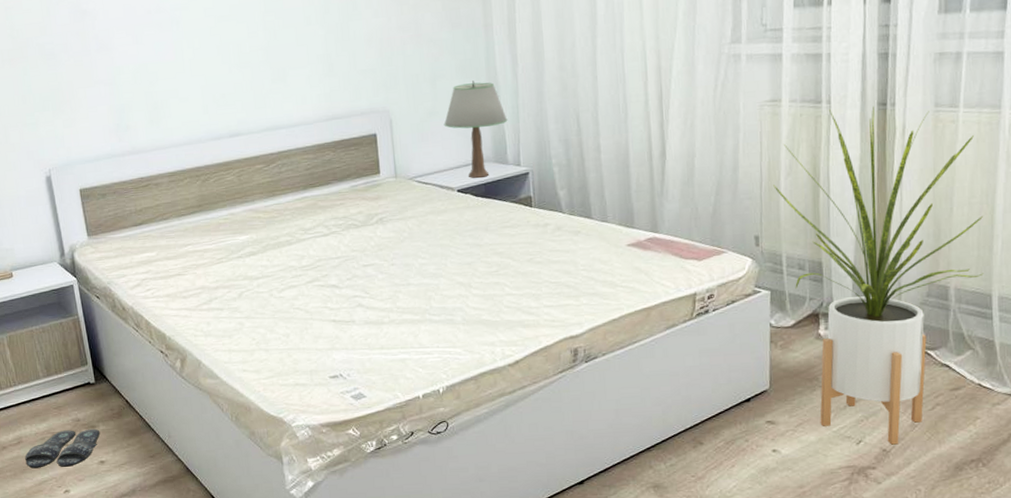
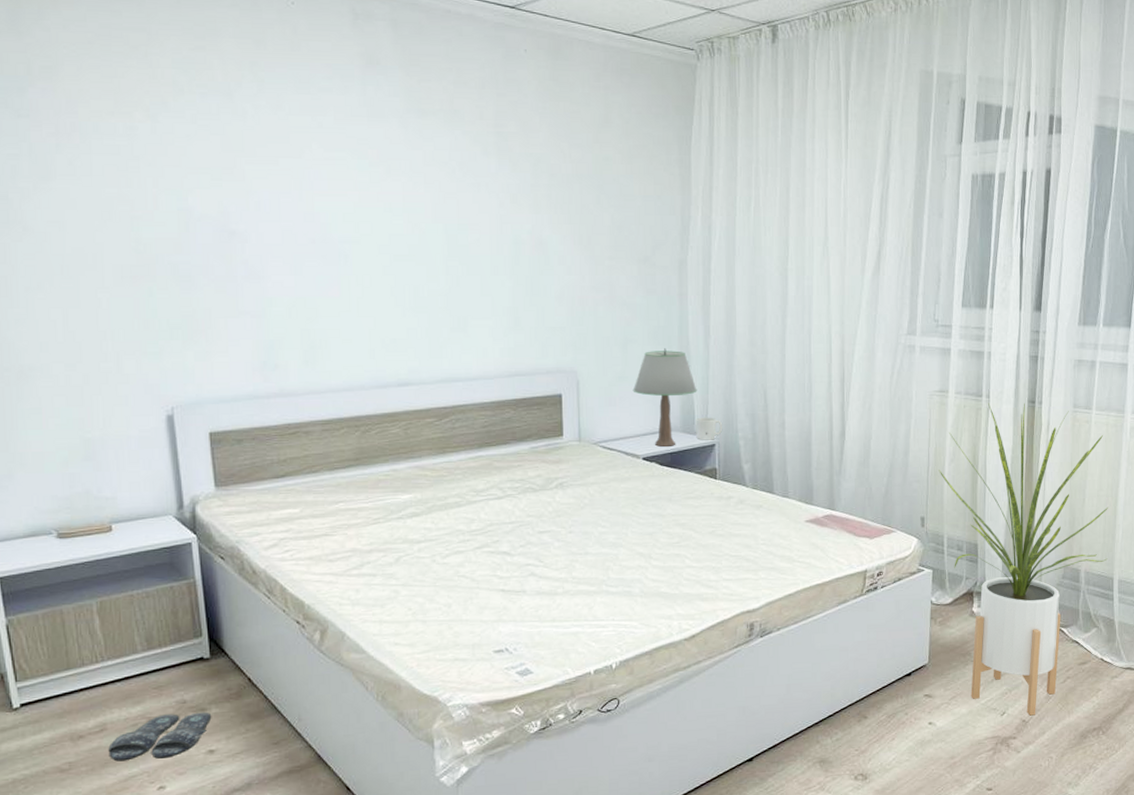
mug: none [508,145,536,170] -> present [696,417,723,441]

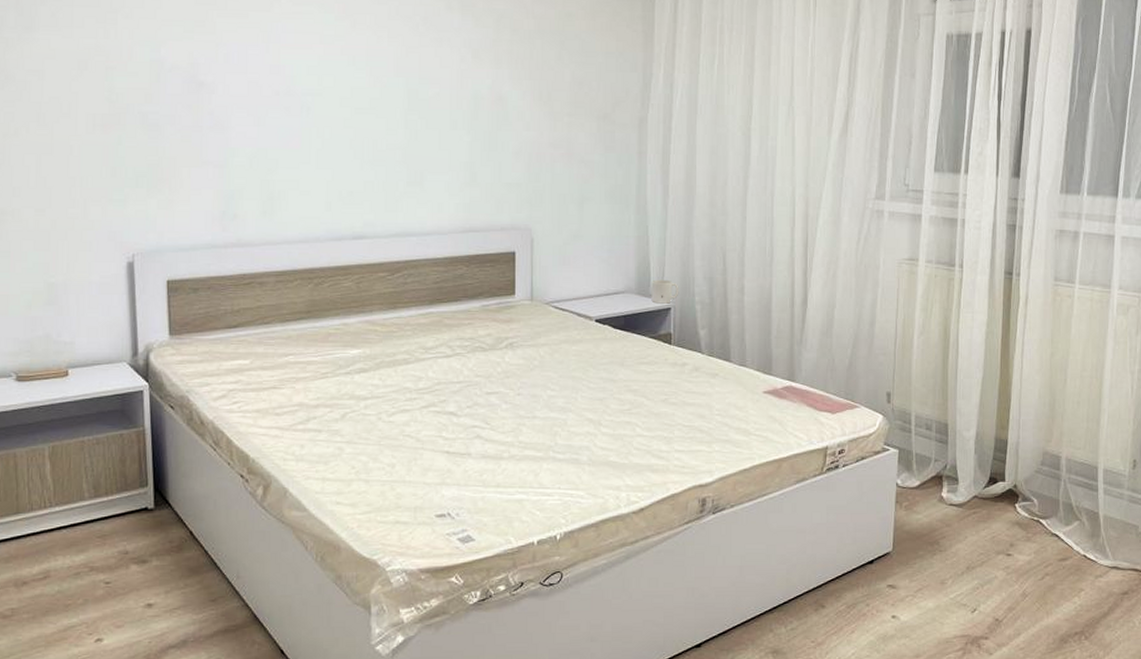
slippers: present [108,712,212,761] -> none [50,564,152,610]
table lamp: present [632,348,697,447] -> none [587,207,654,309]
house plant: present [939,402,1108,716] -> none [907,272,1092,614]

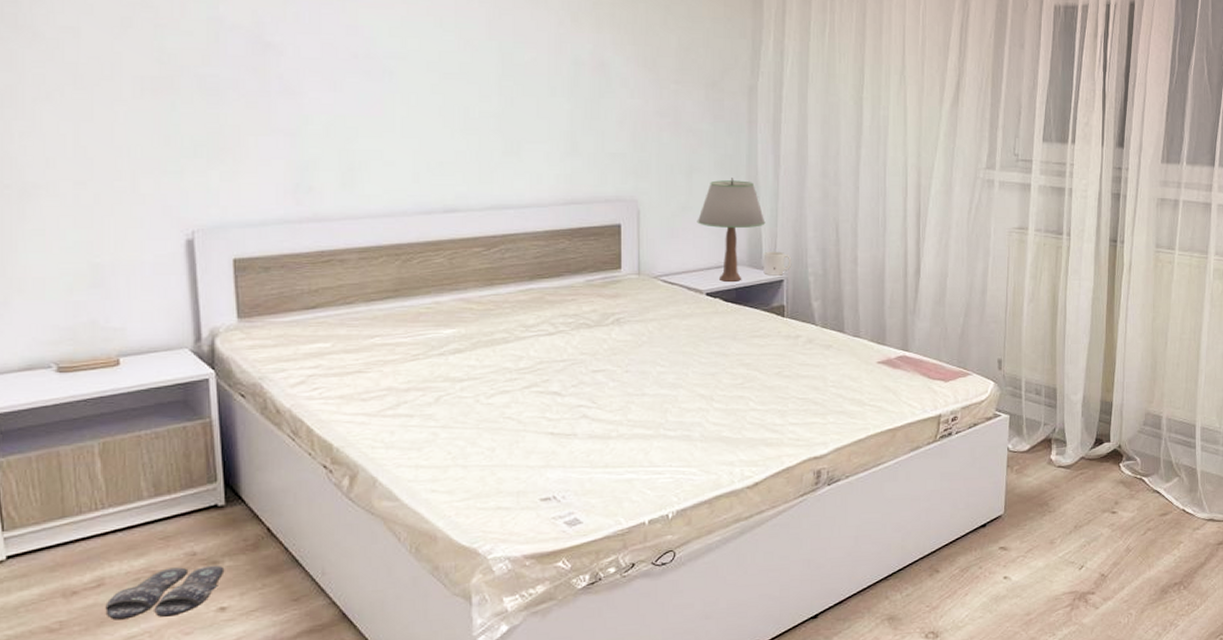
slippers: none [50,564,152,610] -> present [105,565,225,620]
table lamp: none [587,207,654,309] -> present [697,178,766,282]

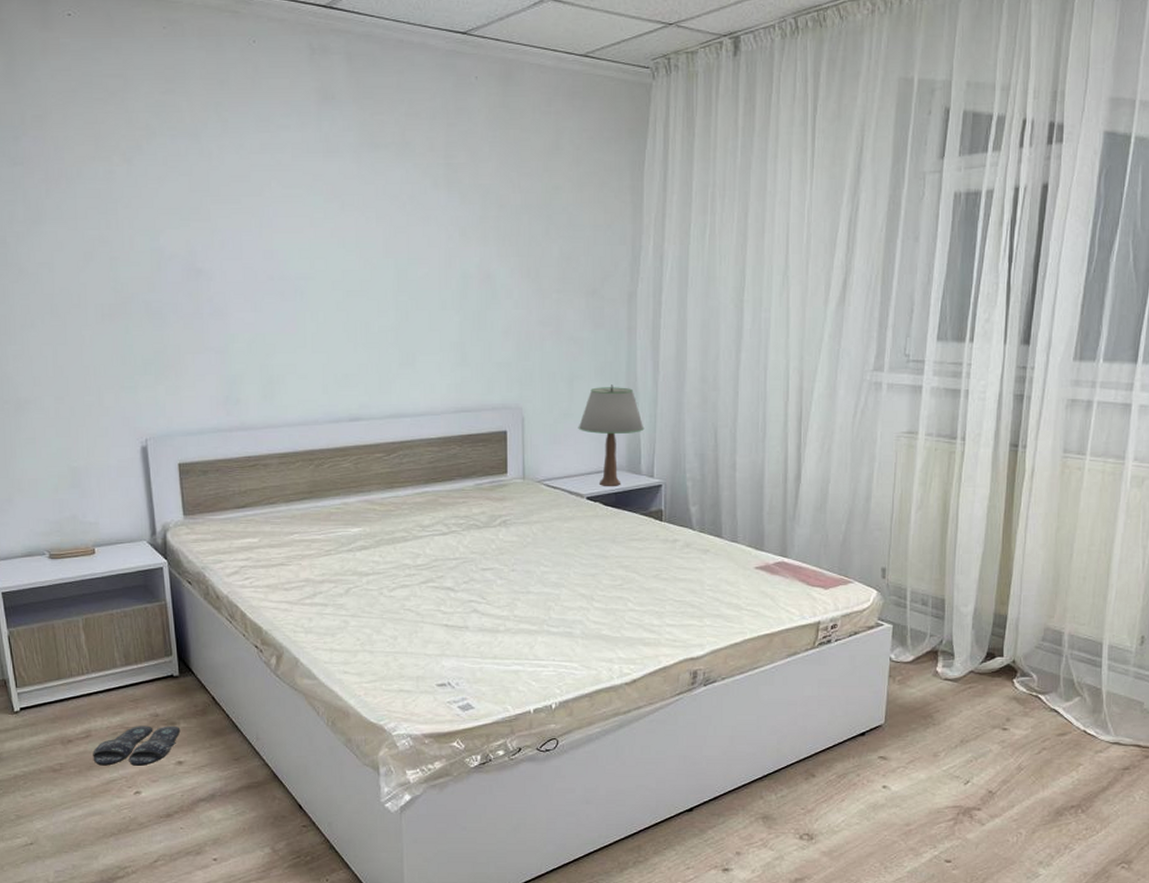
mug: present [763,251,792,276] -> none [642,456,670,481]

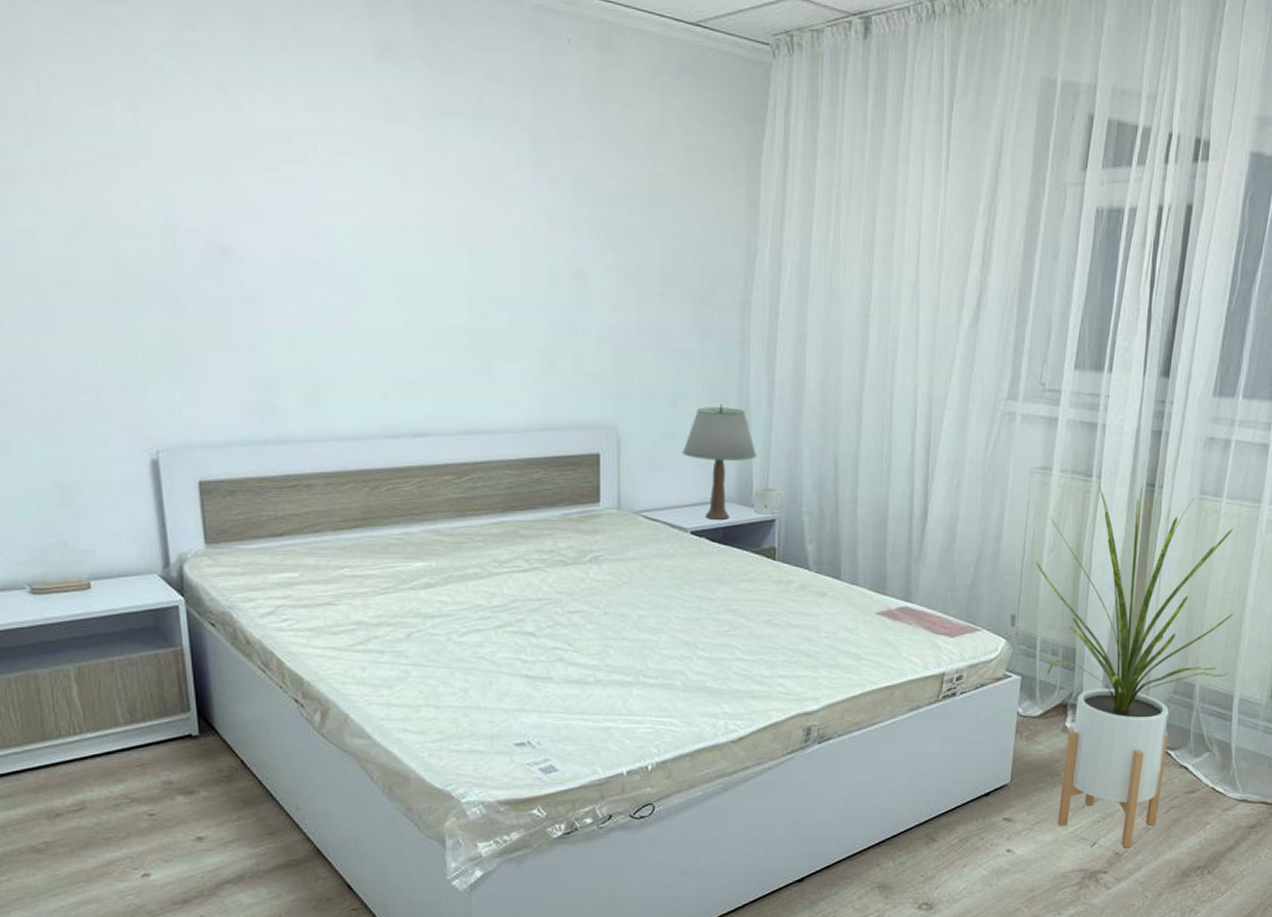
slippers: present [93,725,181,766] -> none [88,795,201,844]
mug: none [642,456,670,481] -> present [753,487,785,515]
house plant: none [904,445,1100,787] -> present [1035,483,1233,848]

